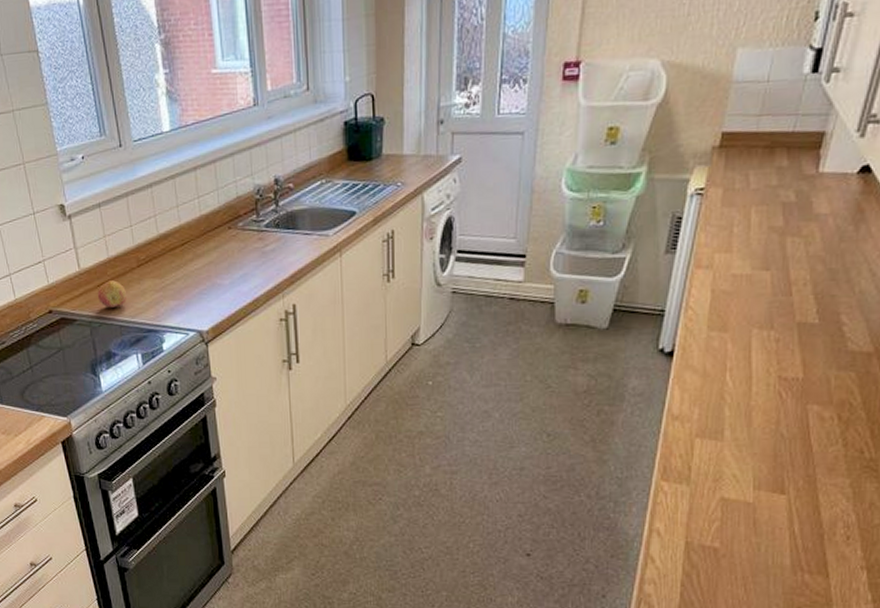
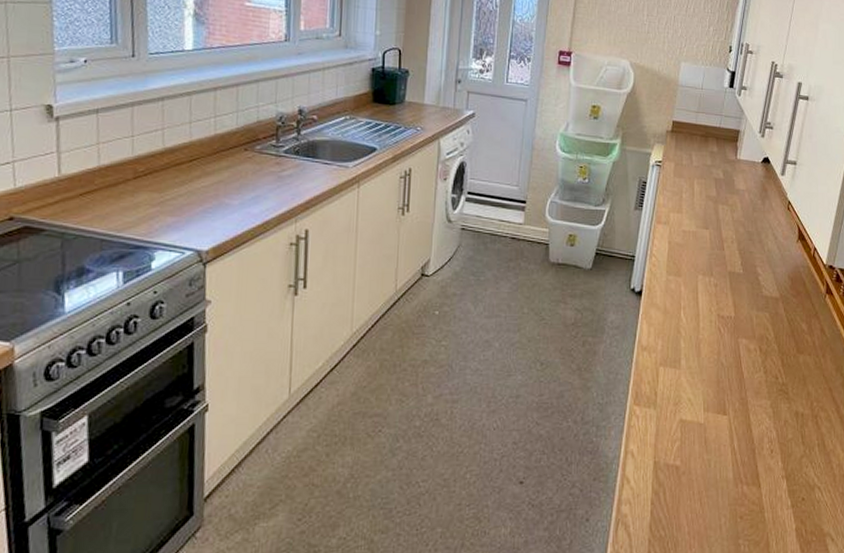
fruit: present [98,280,128,308] -> none [78,190,116,220]

